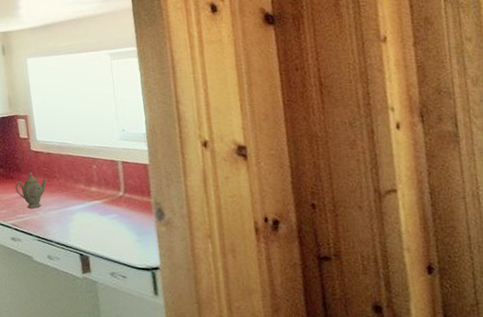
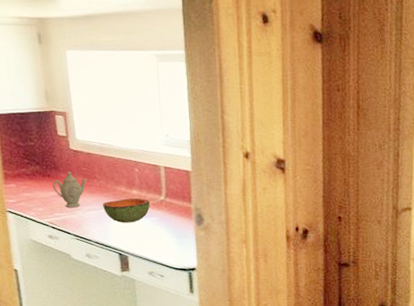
bowl: none [63,195,110,222] -> present [103,198,150,223]

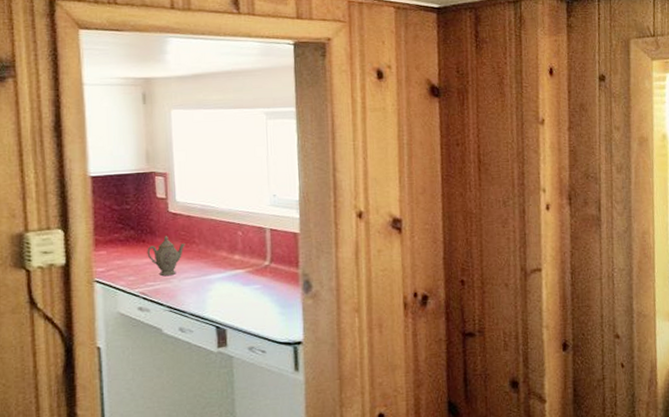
bowl: present [103,198,150,223] -> none [201,263,254,292]

